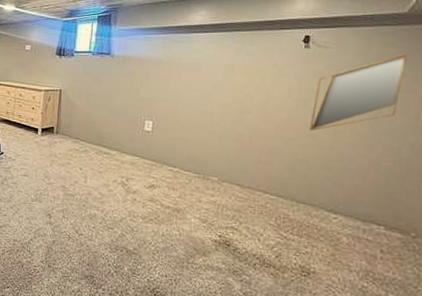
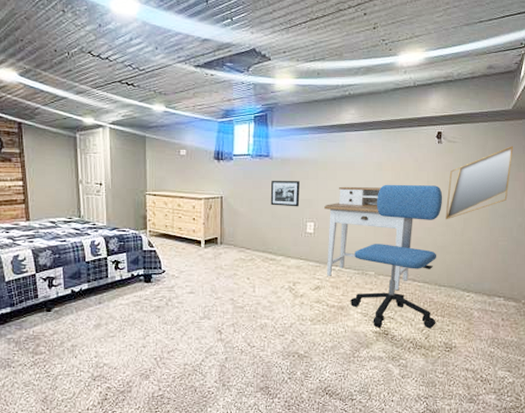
picture frame: none [108,78,140,105] -> present [270,181,300,207]
desk: none [162,87,268,201] -> present [324,186,413,291]
office chair: none [187,88,308,247] -> present [349,184,443,328]

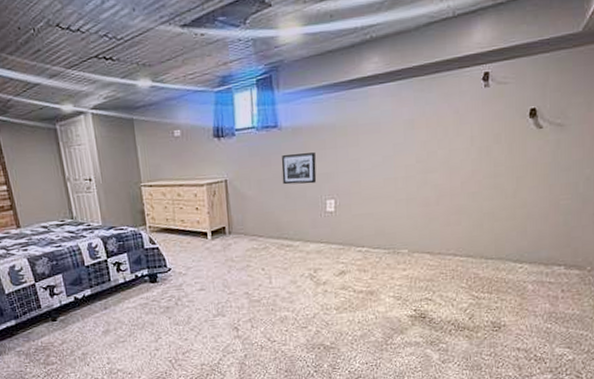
desk: present [324,186,413,291] -> none [346,150,454,269]
office chair: present [349,184,443,328] -> none [379,140,491,311]
home mirror: present [445,146,513,220] -> none [494,80,582,181]

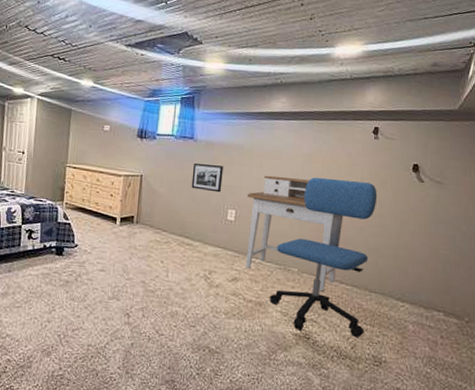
desk: none [346,150,454,269] -> present [245,175,343,292]
office chair: none [379,140,491,311] -> present [268,177,378,337]

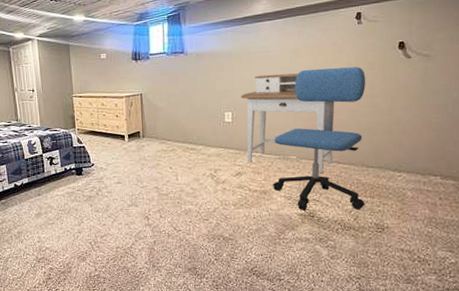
picture frame: present [191,163,223,193] -> none [187,74,217,99]

